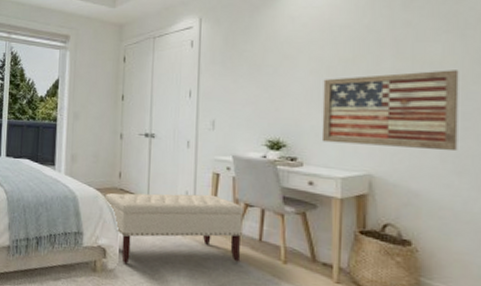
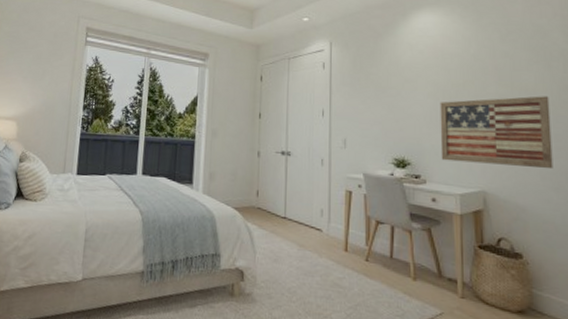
bench: present [104,192,245,265] -> none [242,211,376,287]

